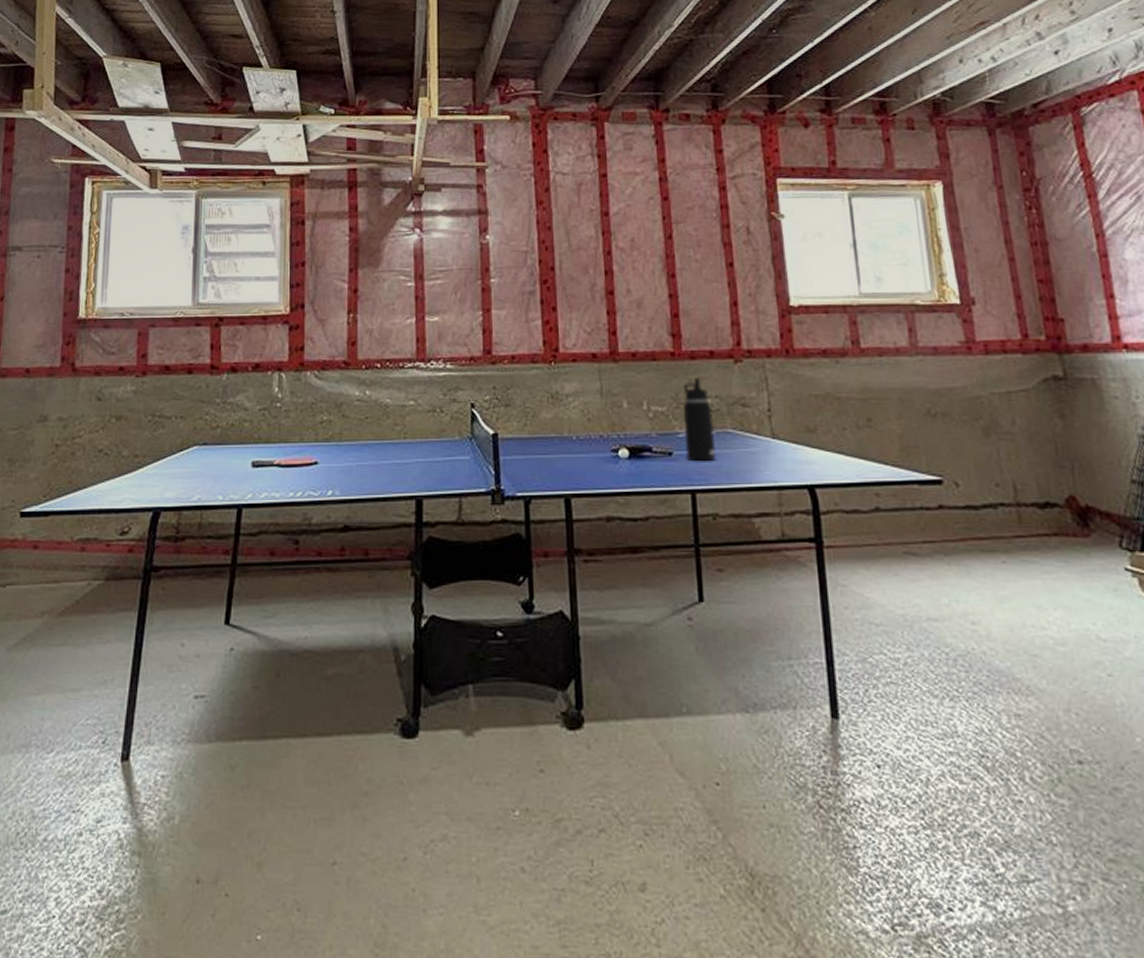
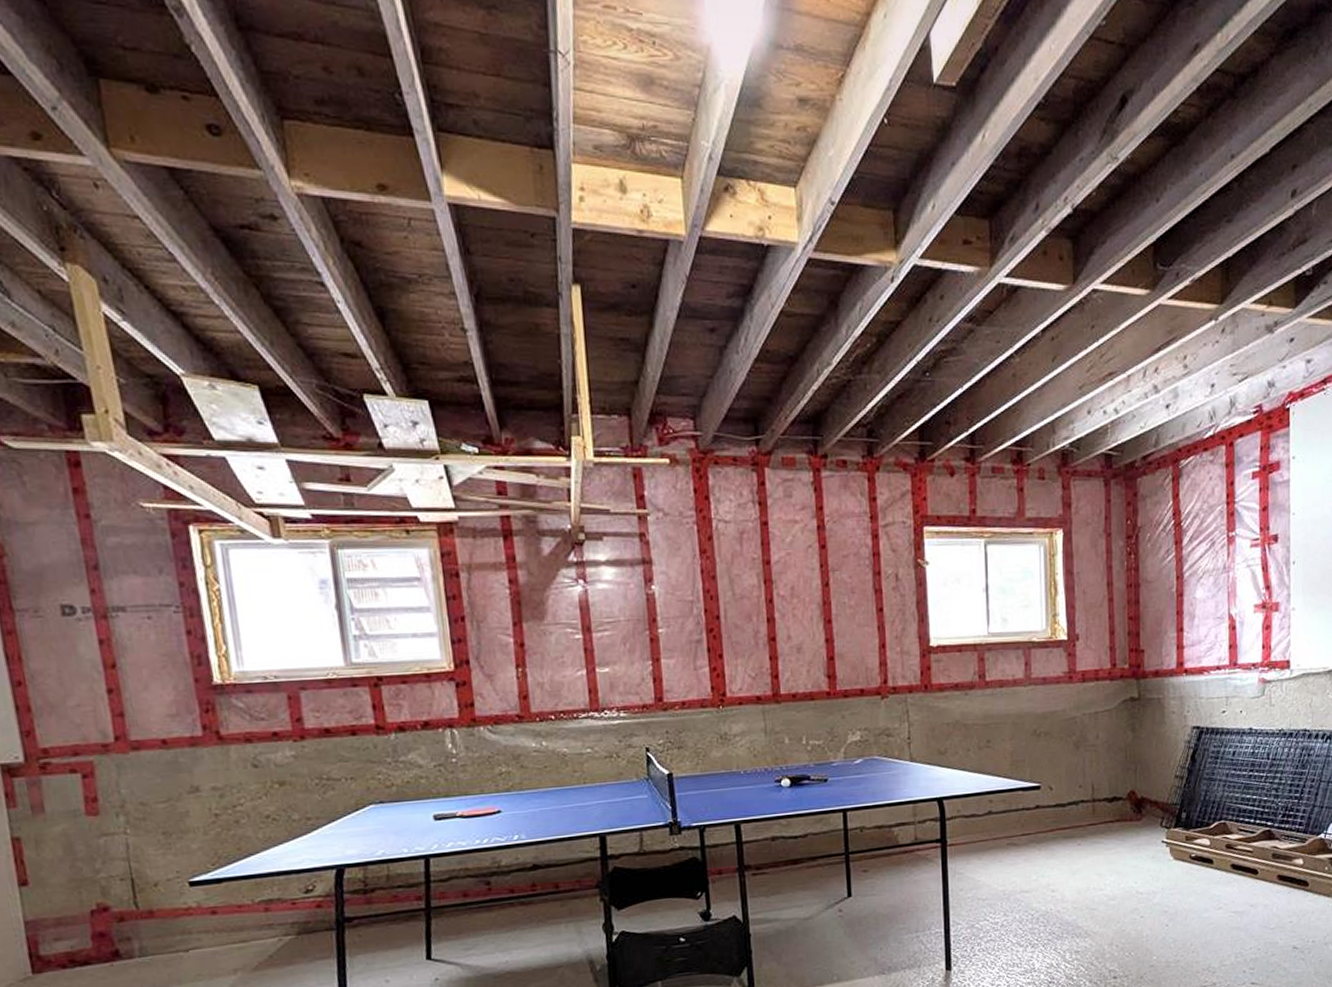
water bottle: present [682,377,715,461] -> none [837,712,864,785]

